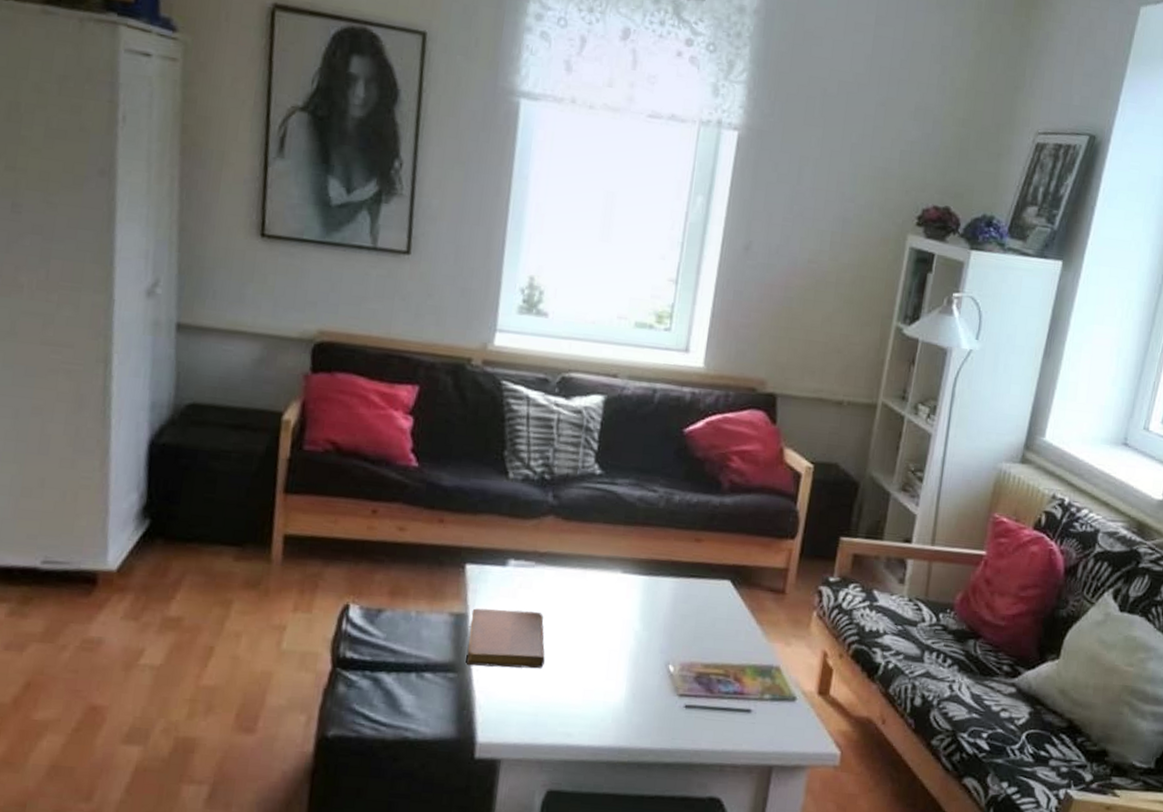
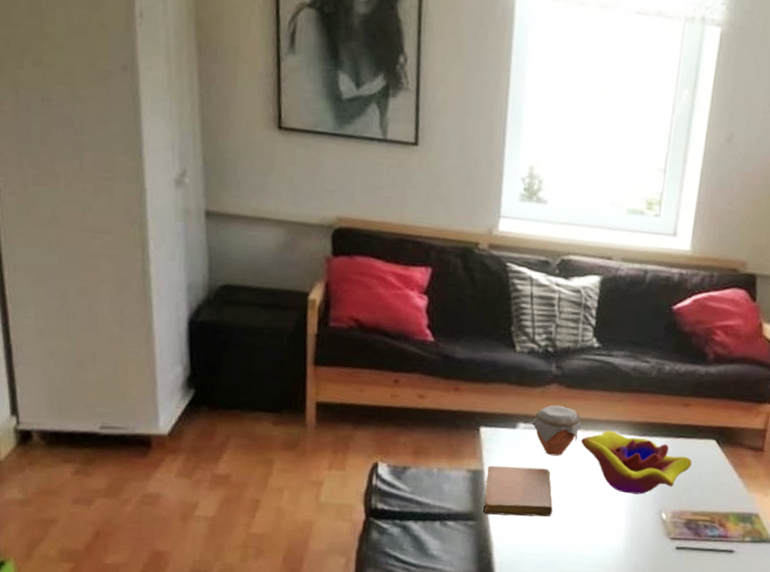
jar: none [523,539,580,598] -> present [531,405,582,456]
decorative bowl: none [578,568,704,643] -> present [580,430,692,495]

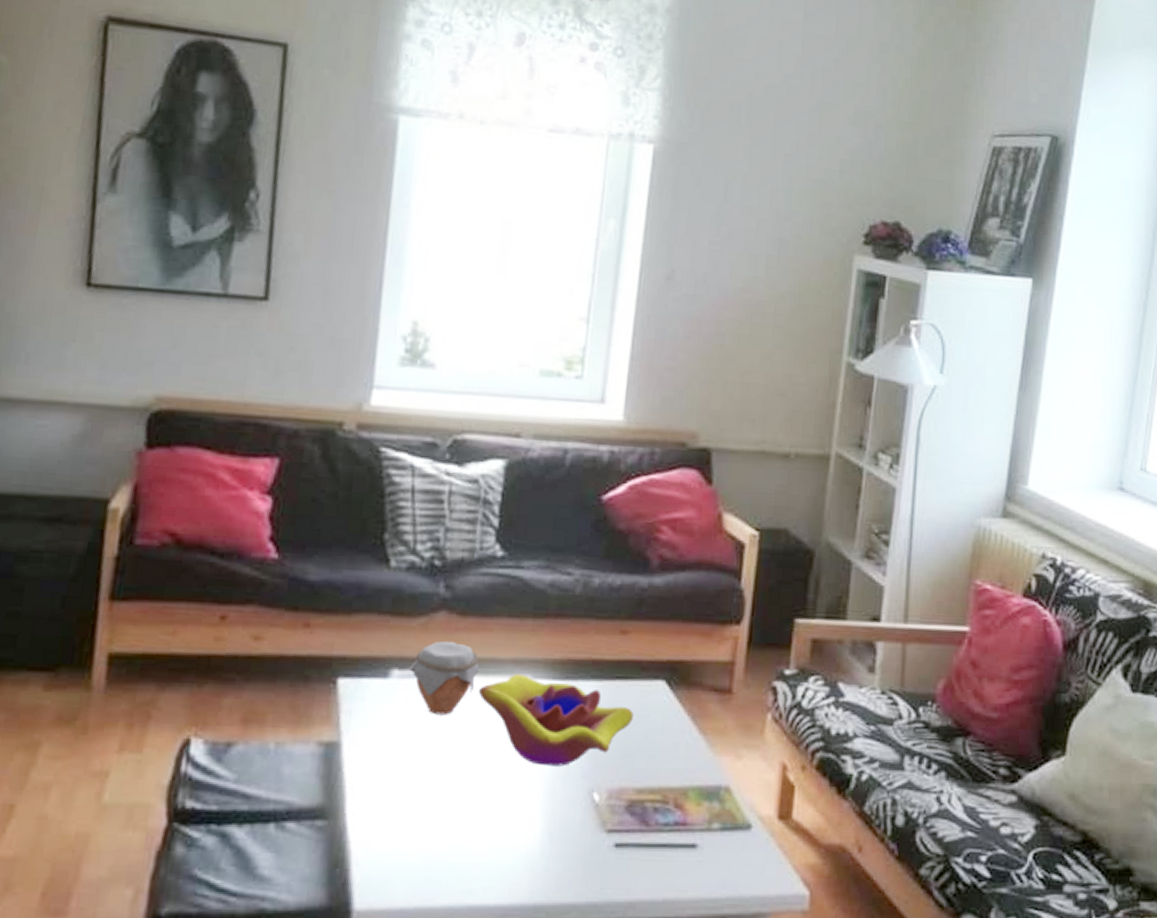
notebook: present [483,465,553,517] -> none [338,733,439,810]

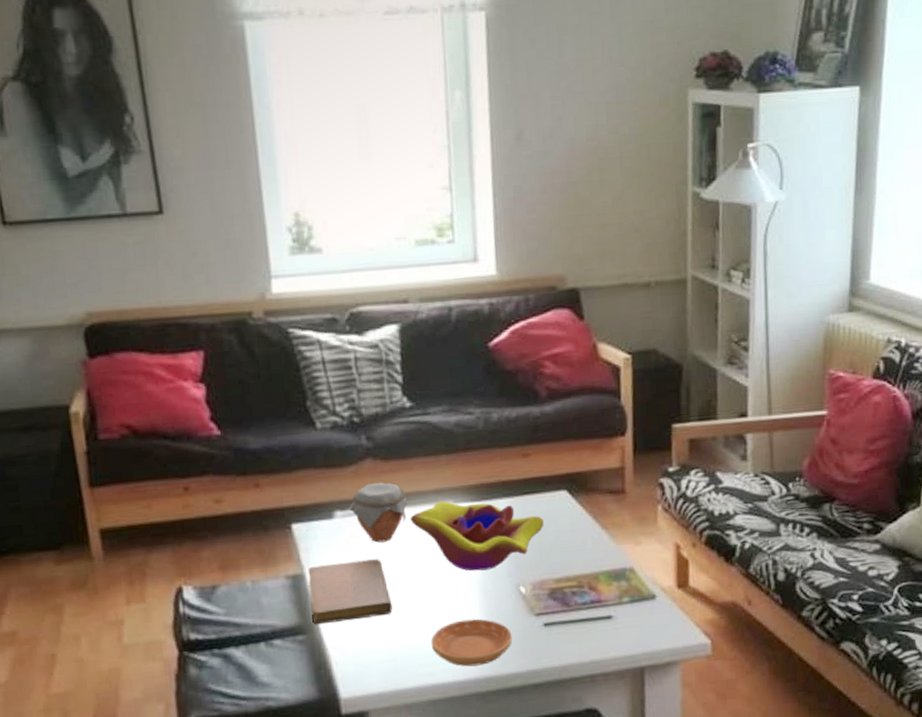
notebook: none [338,733,439,810] -> present [308,559,393,625]
saucer: none [475,826,575,888] -> present [430,618,512,667]

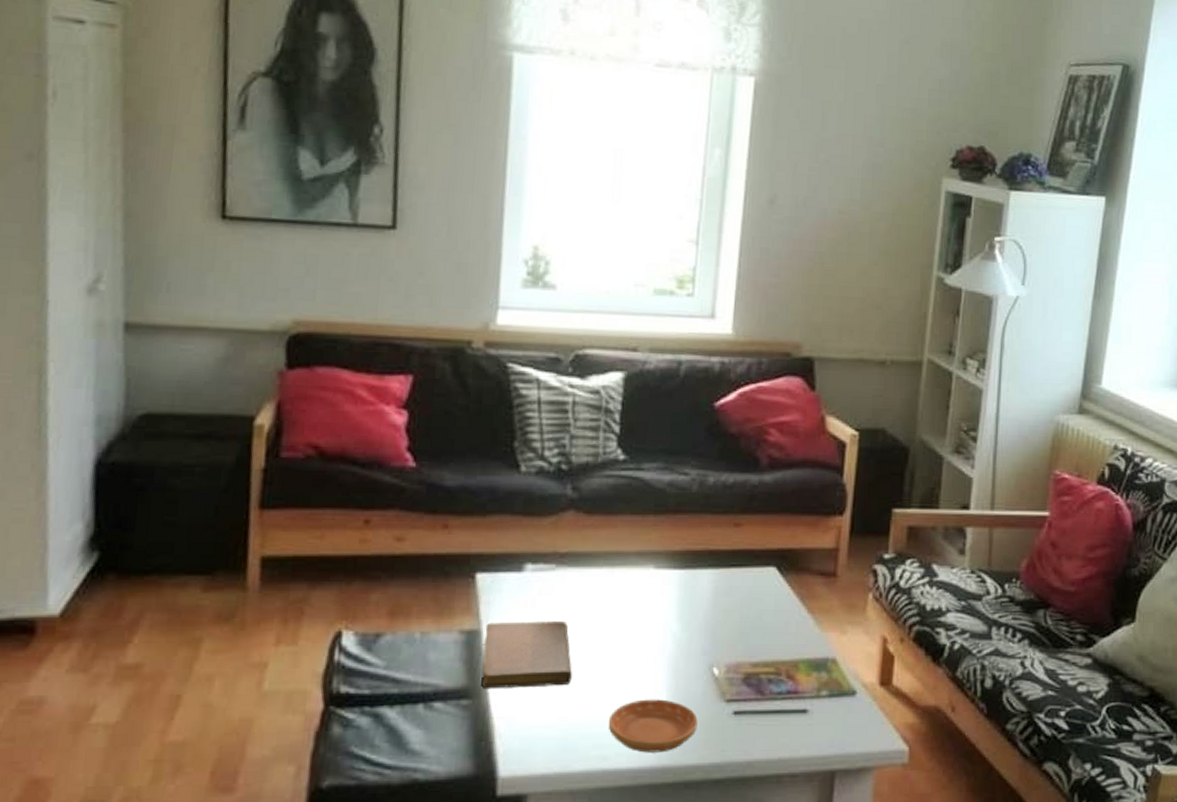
jar: present [349,482,408,543] -> none [542,537,607,604]
decorative bowl: present [409,500,544,571] -> none [605,564,748,645]

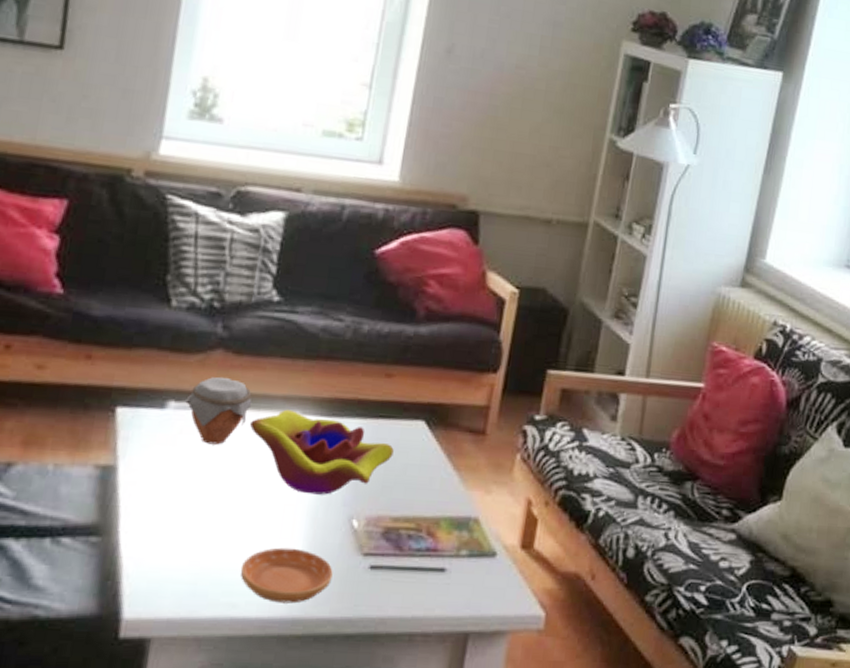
notebook: present [481,621,572,690] -> none [112,459,208,529]
jar: none [542,537,607,604] -> present [185,376,253,445]
decorative bowl: none [605,564,748,645] -> present [249,409,394,495]

